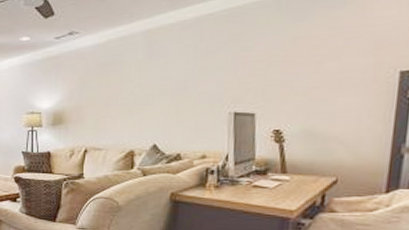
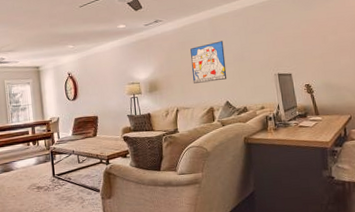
wall art: none [110,62,161,118] -> present [190,40,227,84]

